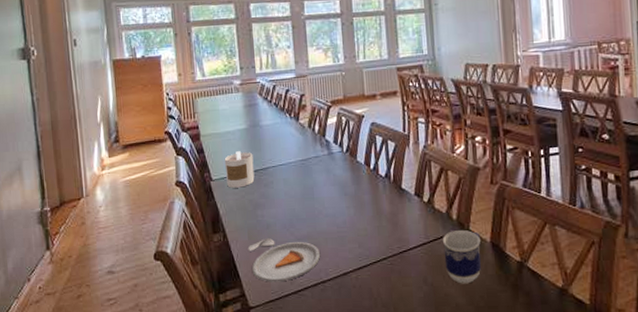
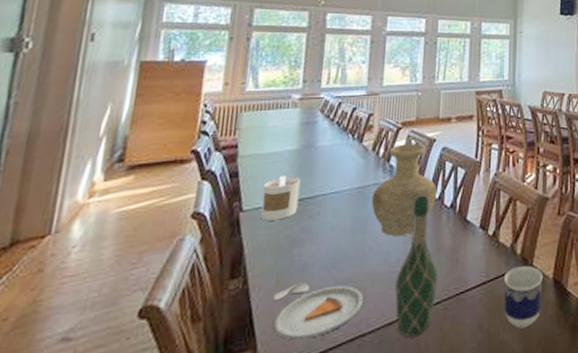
vase: none [314,120,371,202] -> present [372,144,436,236]
wine bottle: none [345,166,382,285] -> present [395,195,439,337]

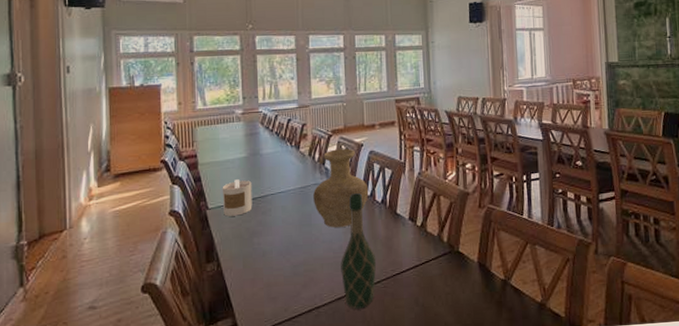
dinner plate: present [272,283,365,340] -> none [242,266,316,311]
cup: present [504,265,543,329] -> none [434,251,469,303]

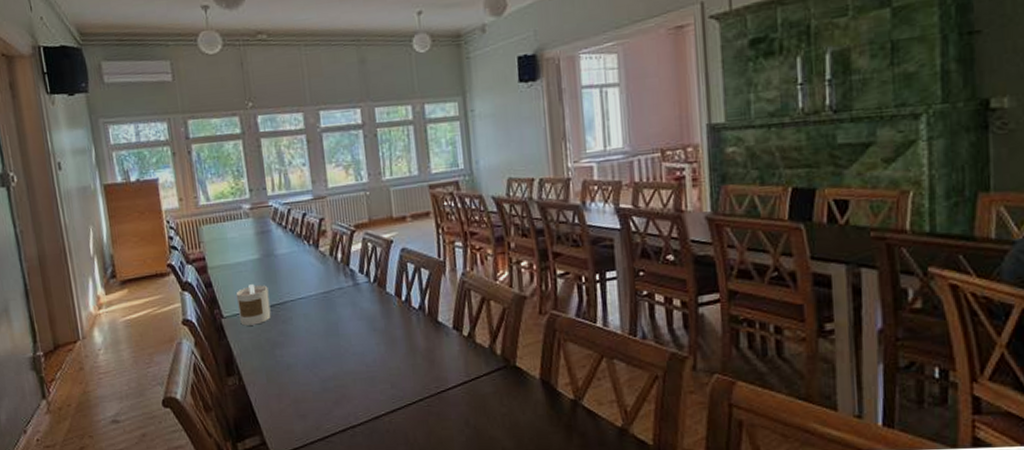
vase: present [313,148,368,228] -> none [338,246,402,338]
wine bottle: present [341,192,377,309] -> none [375,297,418,430]

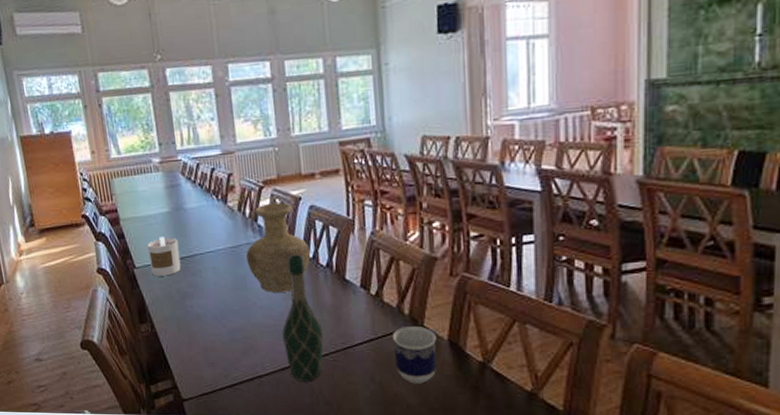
vase: none [338,246,402,338] -> present [246,202,310,293]
wine bottle: none [375,297,418,430] -> present [282,254,324,381]
cup: none [486,365,530,426] -> present [393,325,437,384]

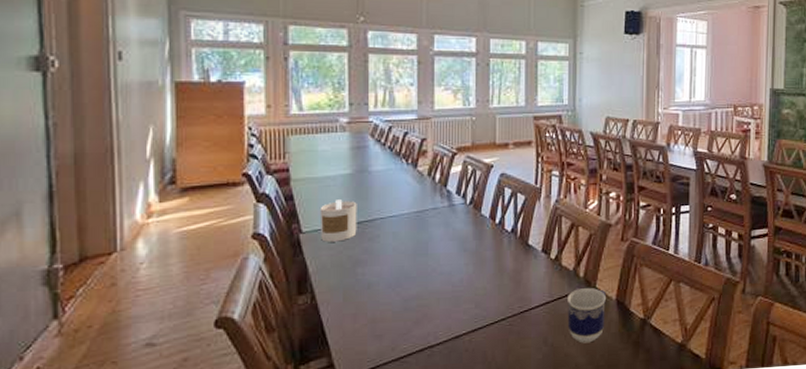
vase: present [246,202,310,293] -> none [431,169,496,258]
wine bottle: present [282,254,324,381] -> none [460,219,502,349]

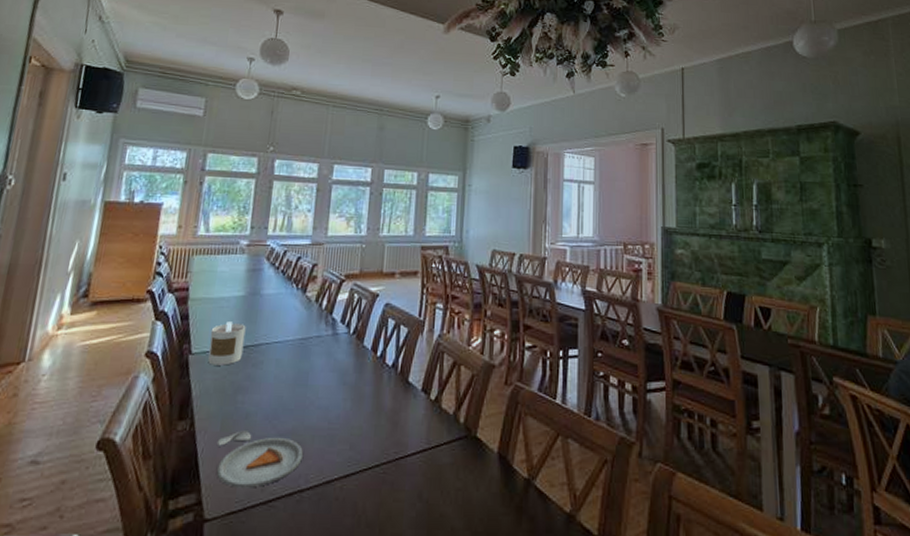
dinner plate: none [341,299,431,350] -> present [216,431,304,488]
cup: present [567,287,606,343] -> none [444,435,487,503]

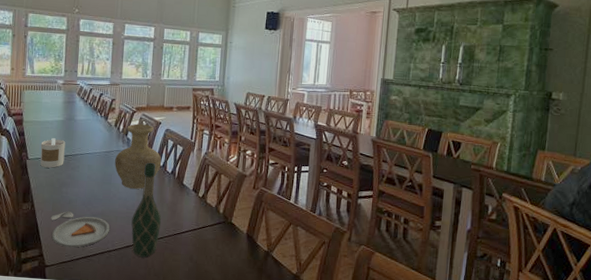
vase: none [313,297,378,392] -> present [115,123,161,189]
wine bottle: none [334,351,378,498] -> present [131,162,162,257]

